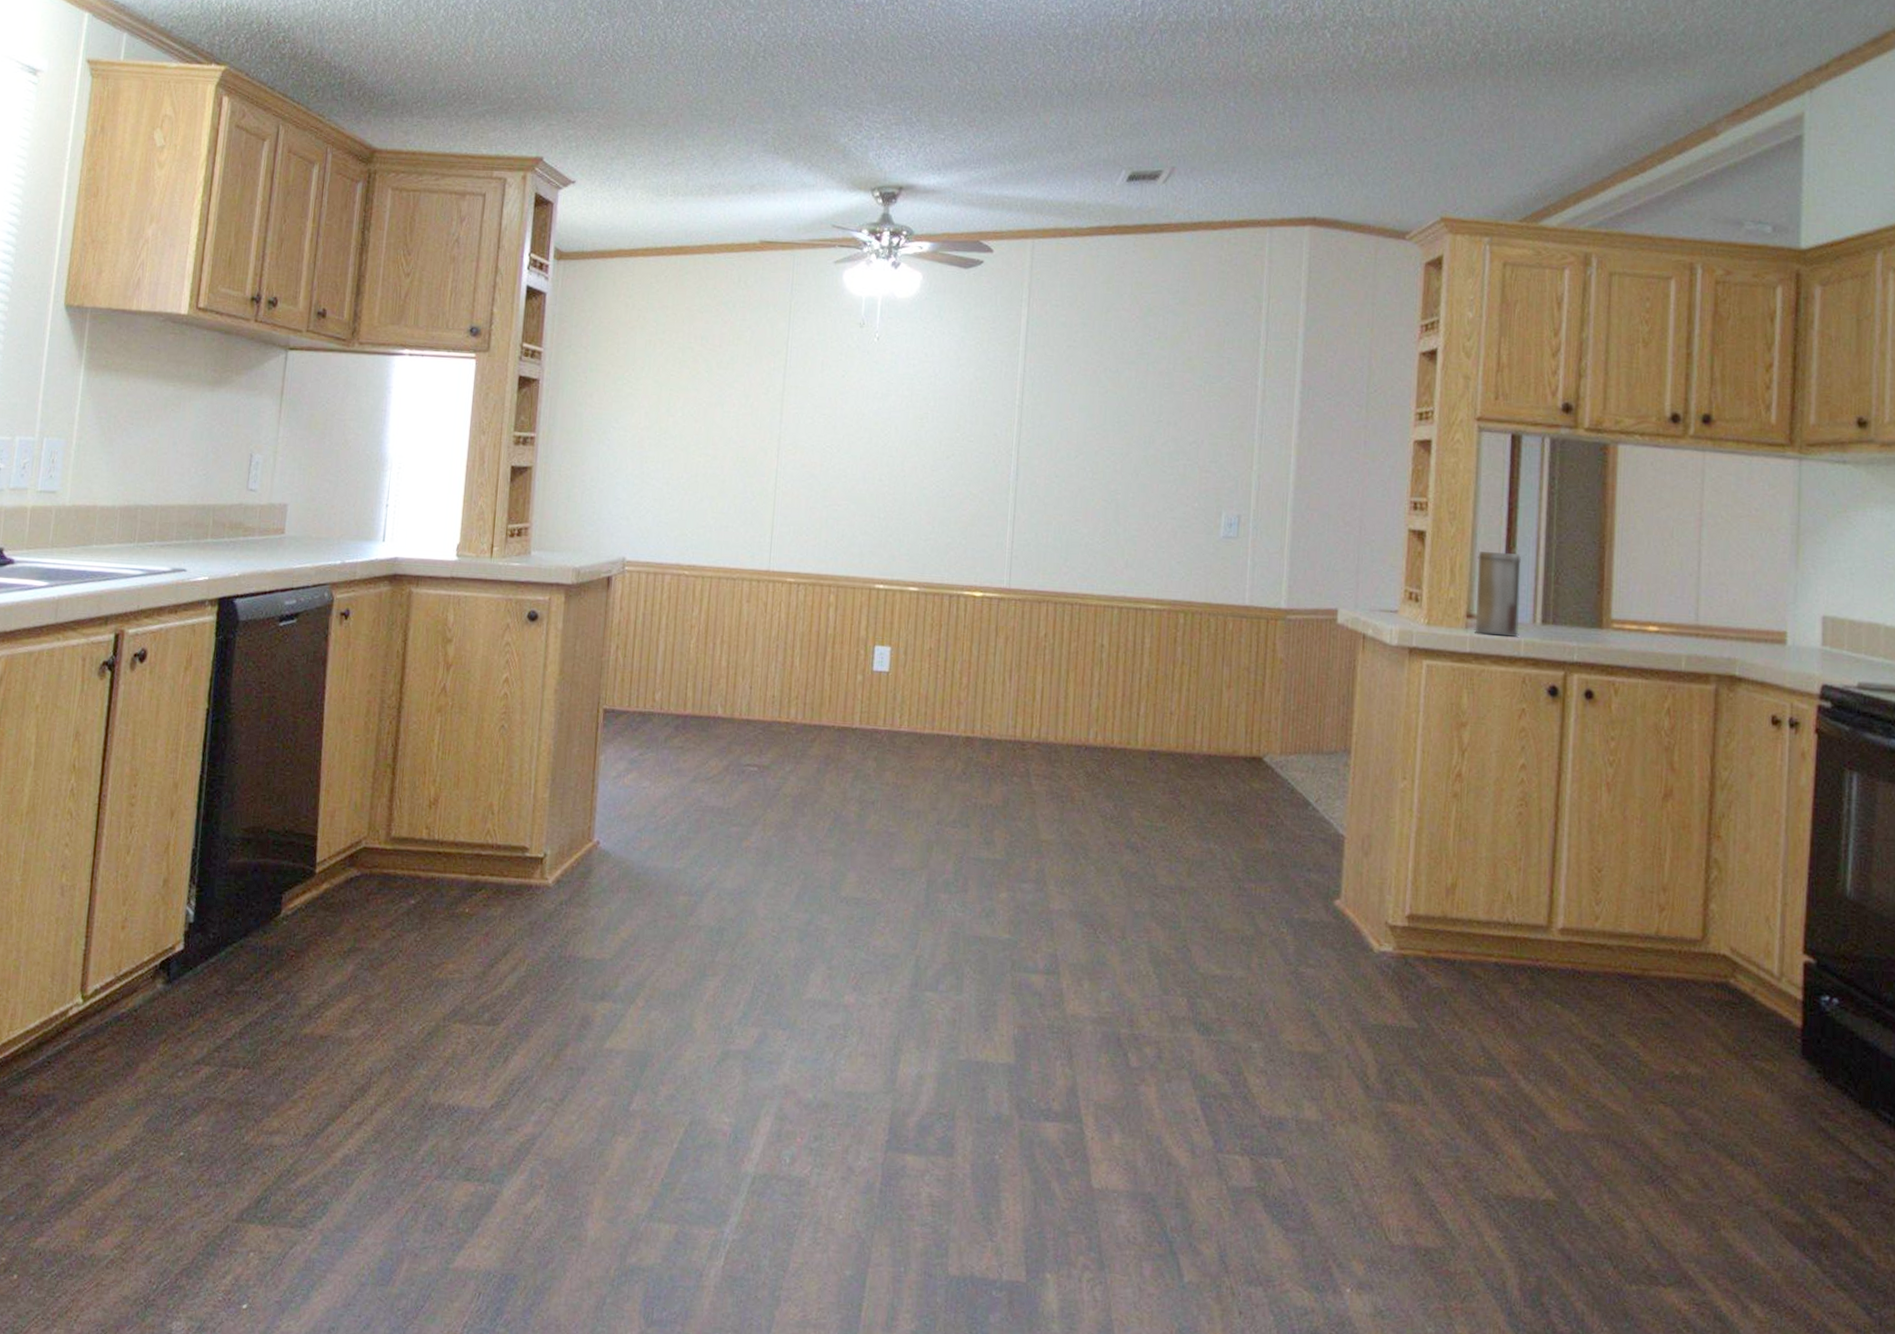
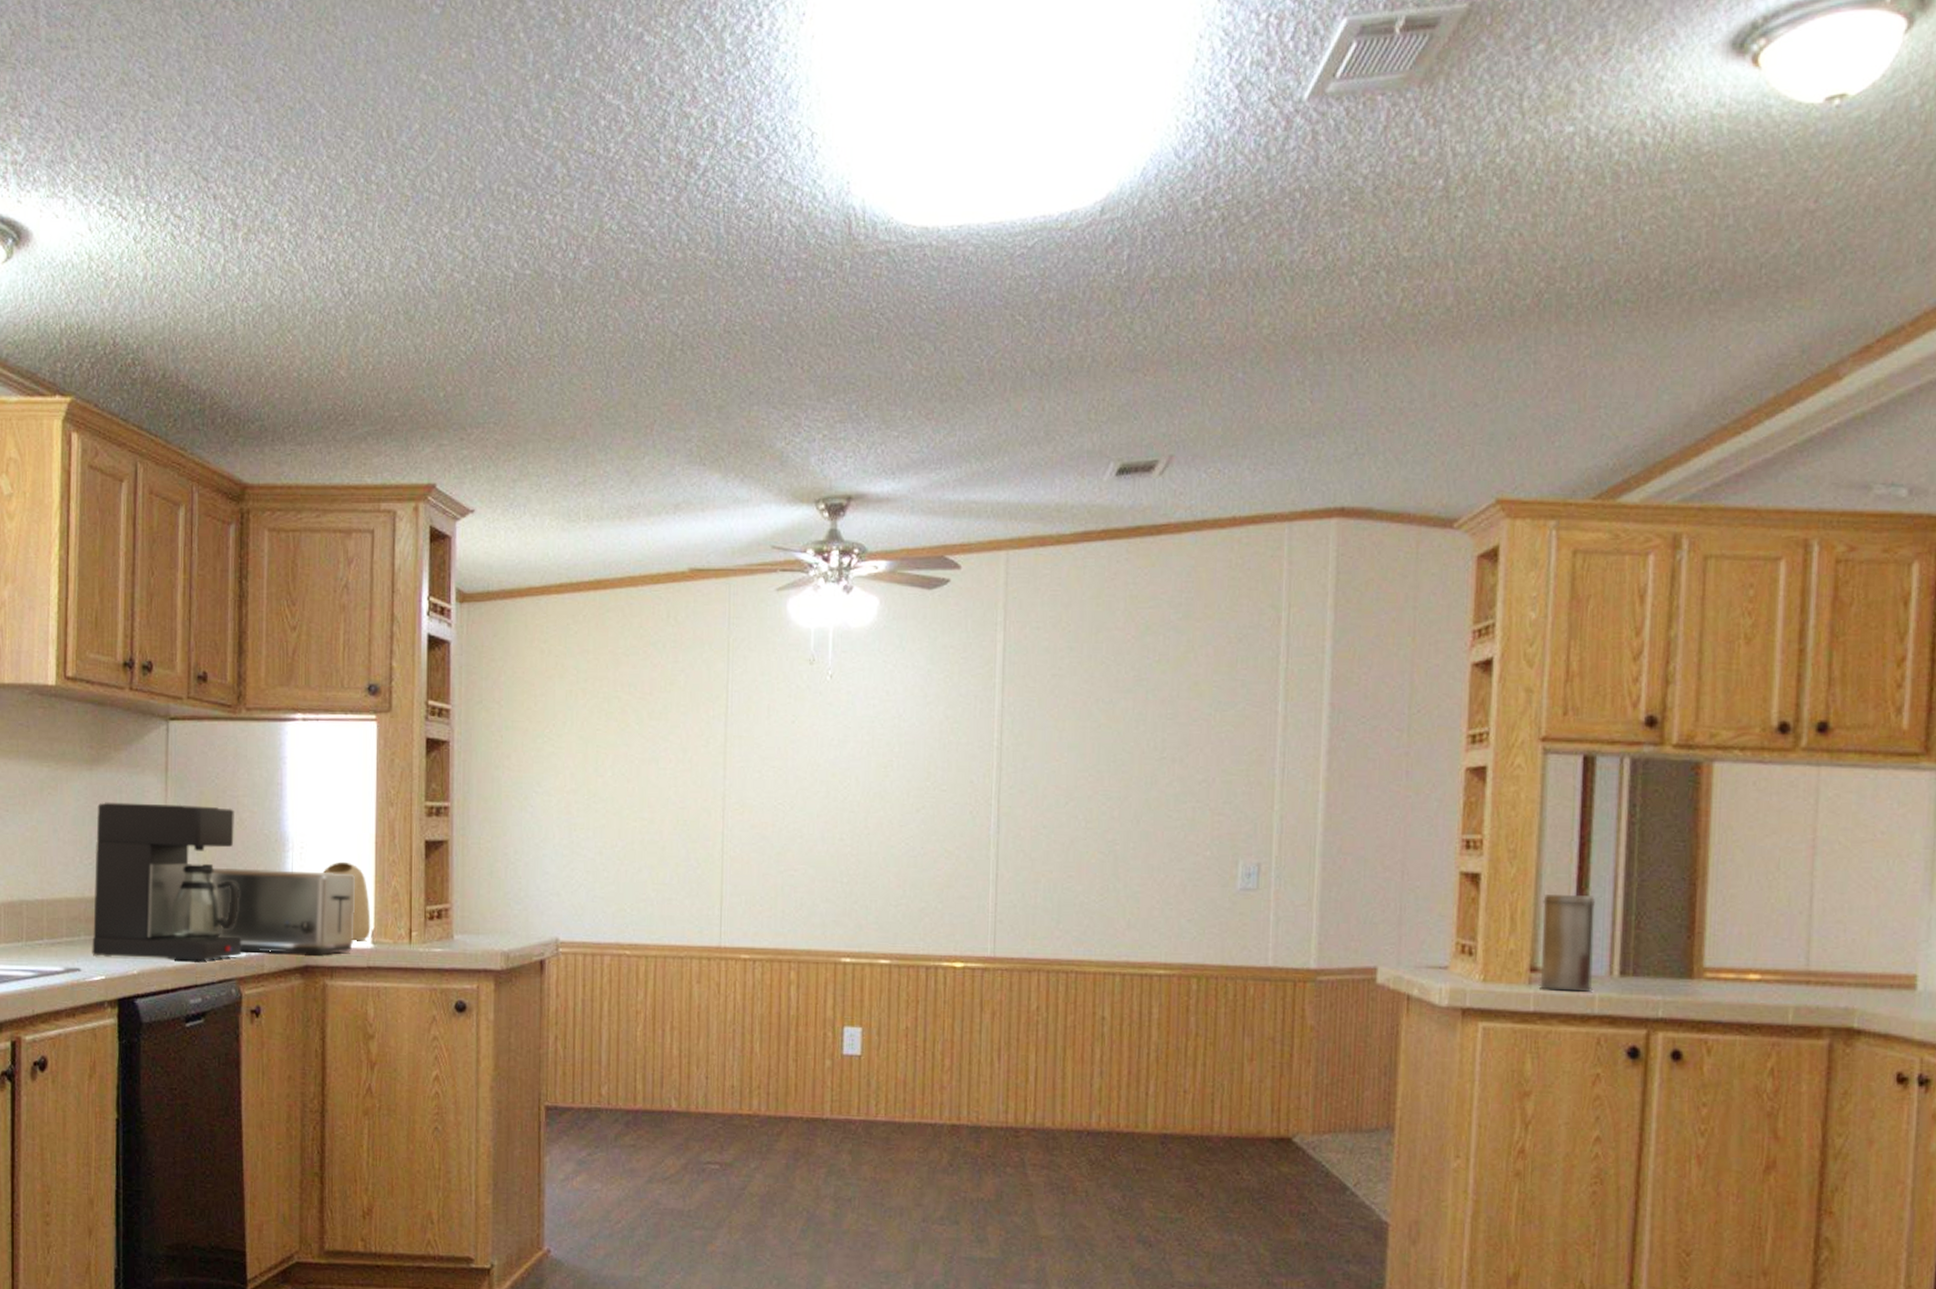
coffee maker: none [198,420,341,567] -> present [92,802,242,962]
toaster: none [314,482,447,566] -> present [211,867,356,956]
kettle: none [416,481,457,554] -> present [322,861,371,941]

